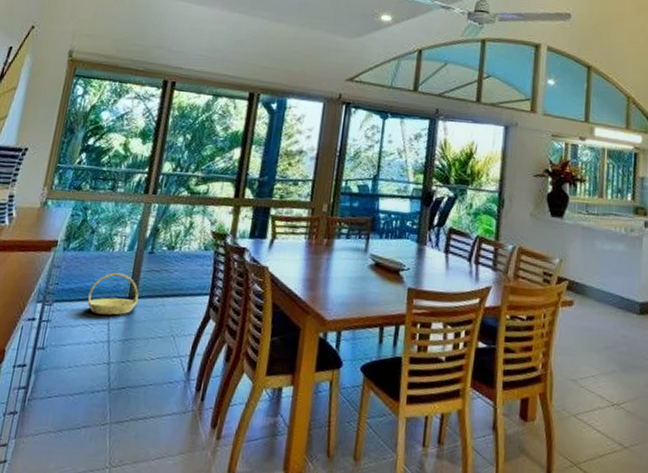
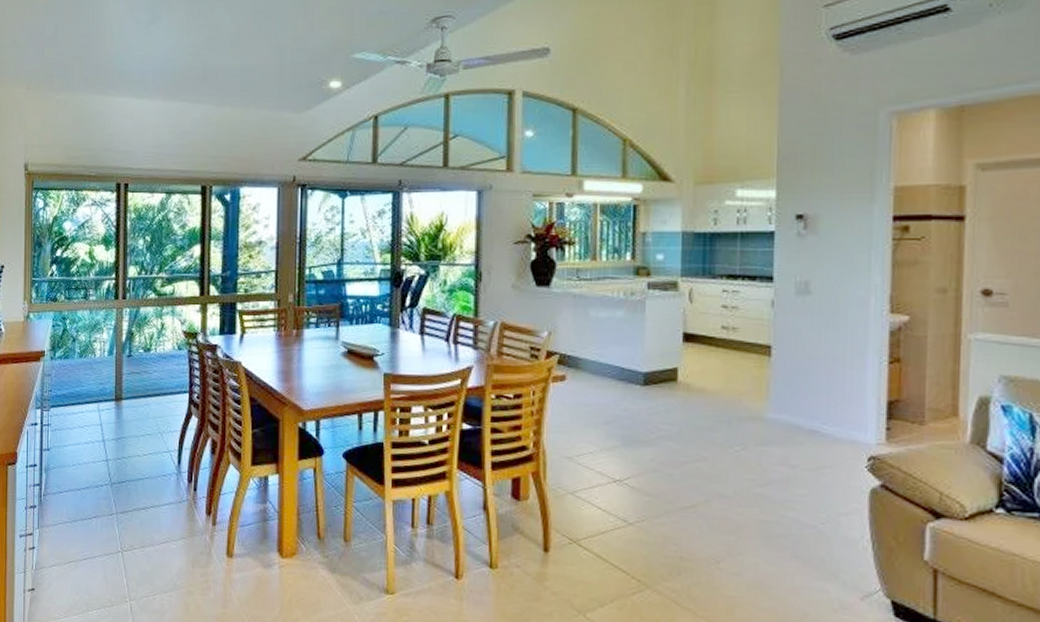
basket: present [87,273,139,315] -> none [79,377,124,417]

